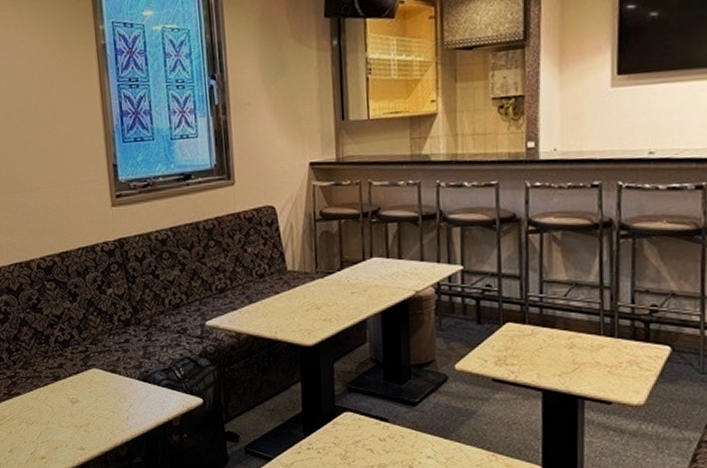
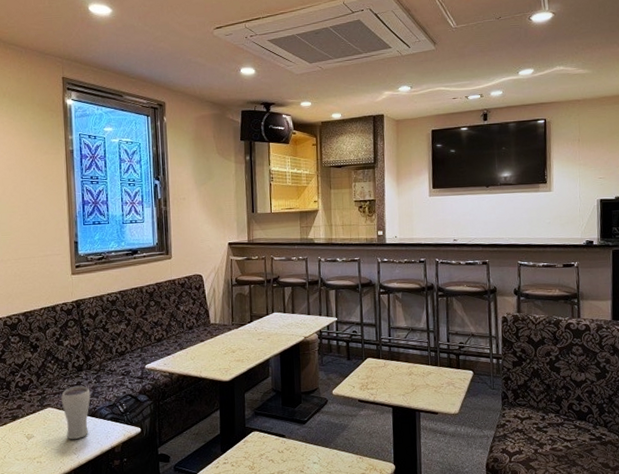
drinking glass: none [107,344,142,407] -> present [61,386,91,439]

